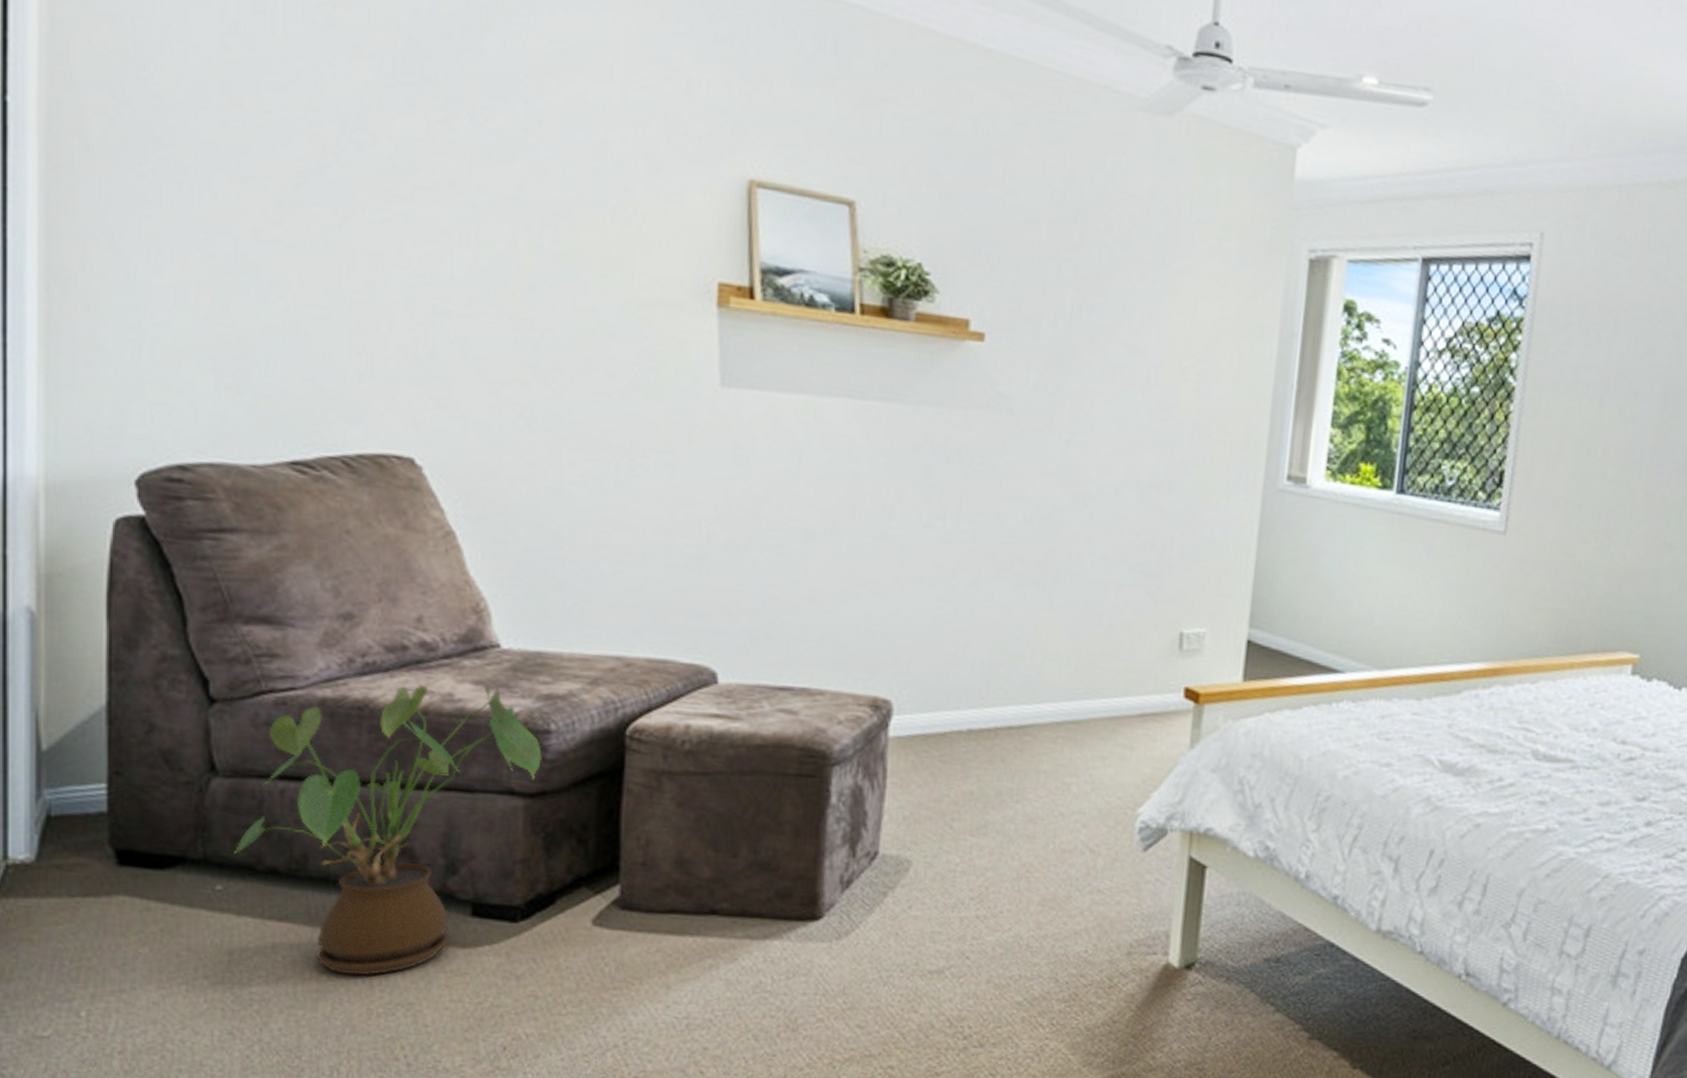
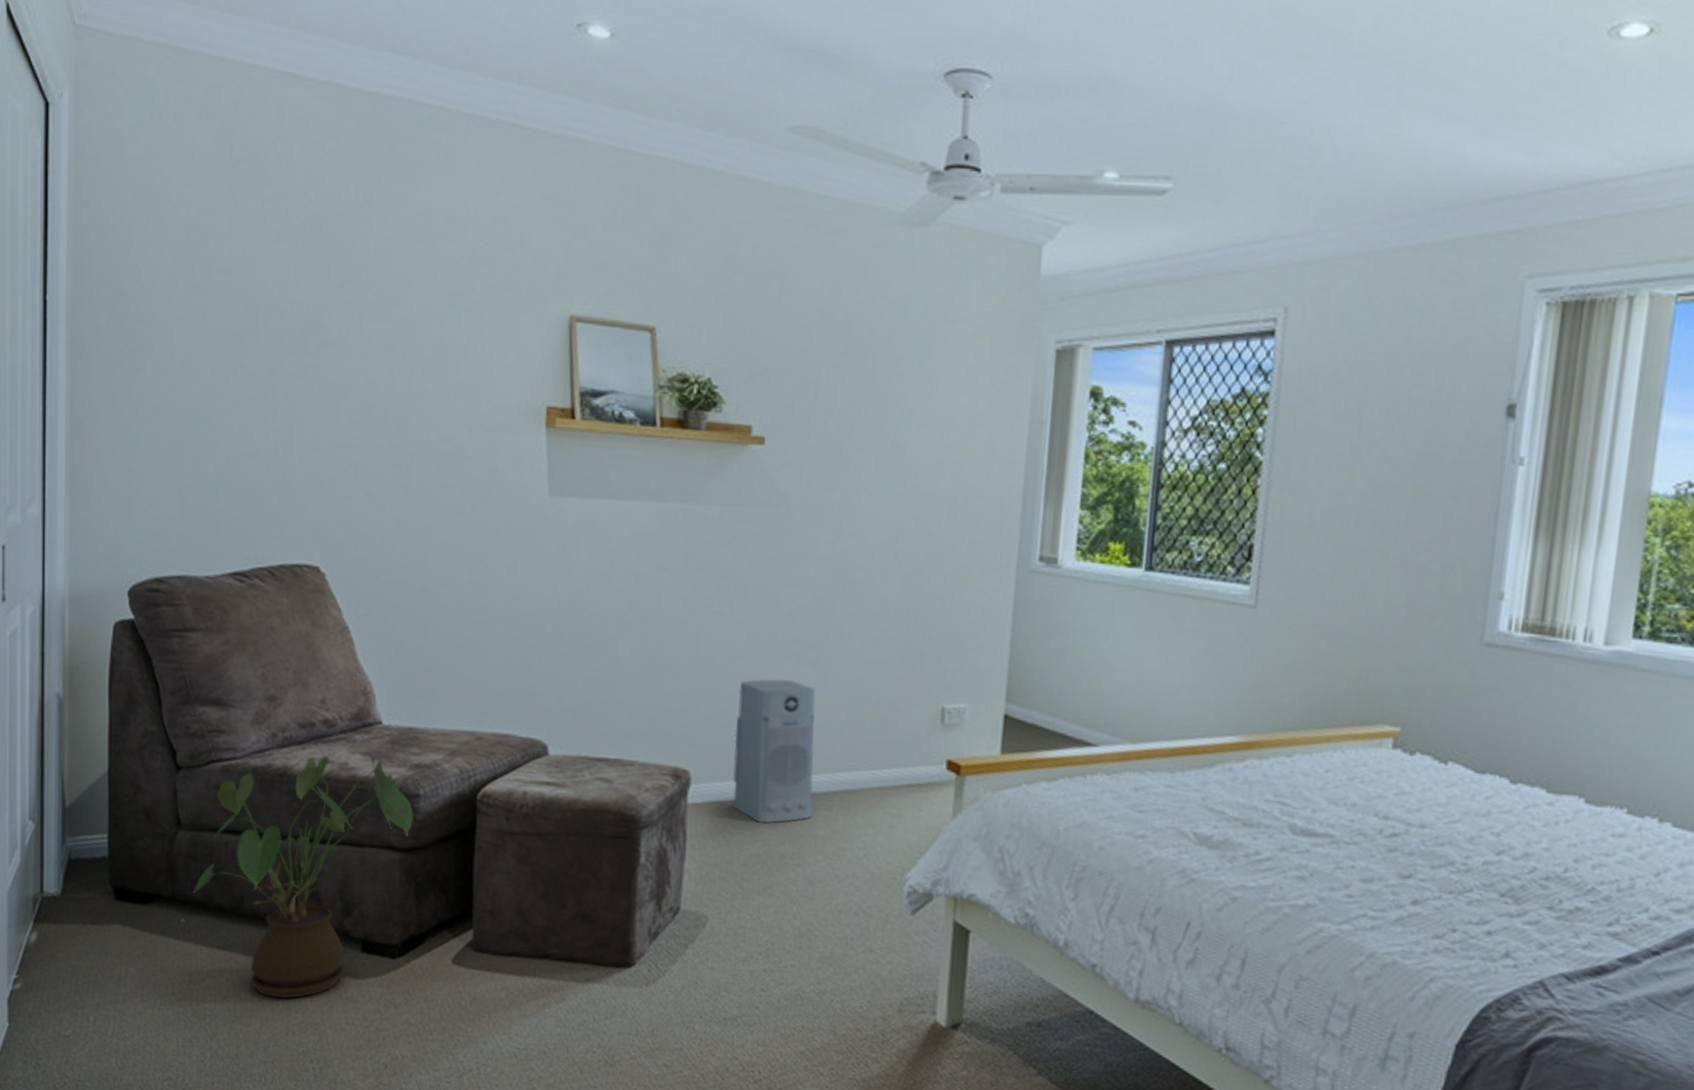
air purifier: none [942,600,1040,758] -> present [733,679,816,824]

